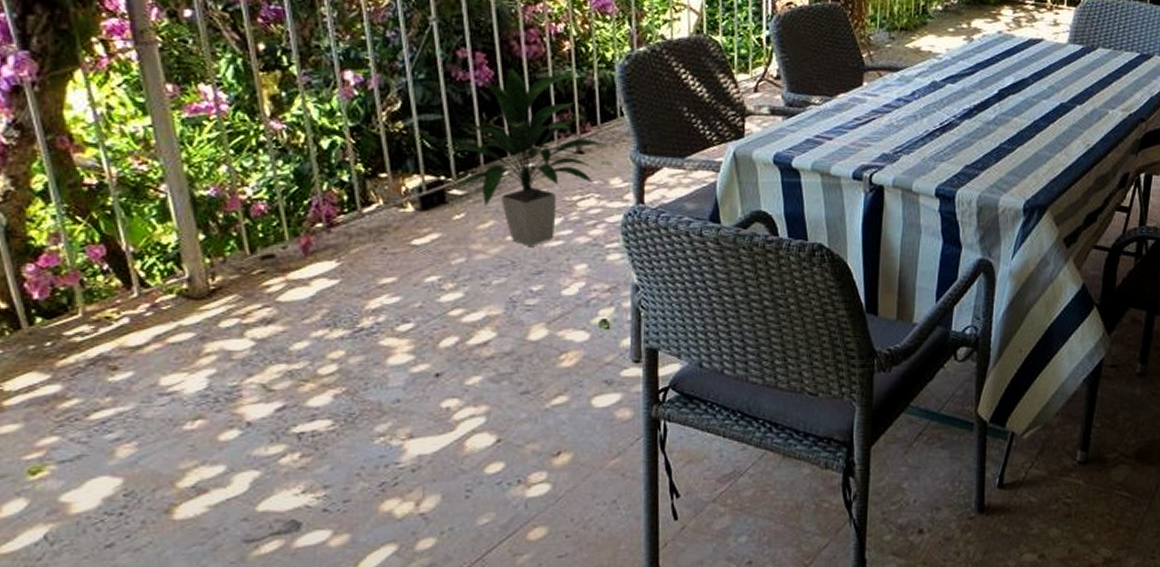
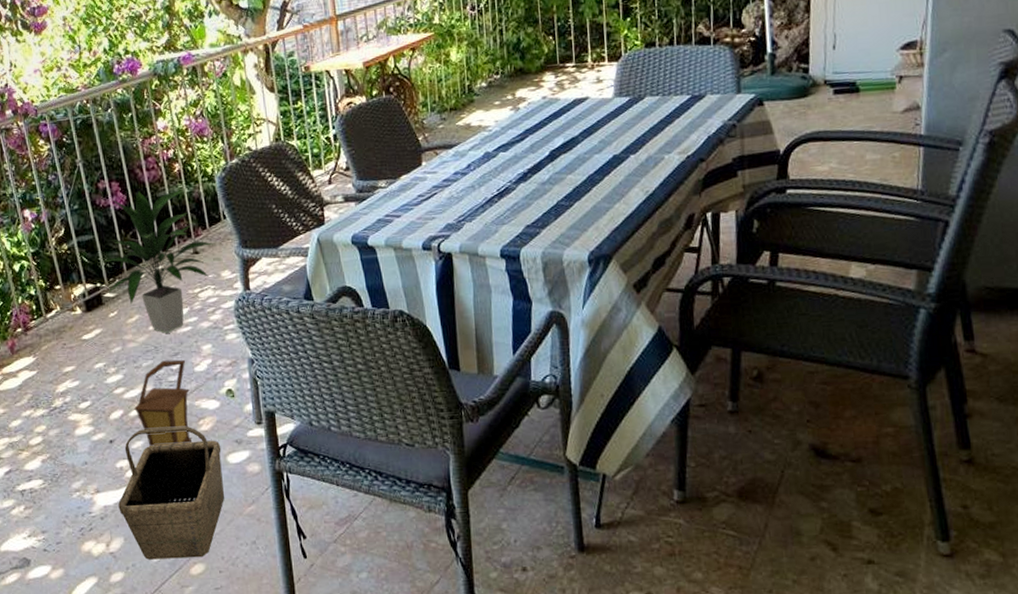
basket: none [438,360,585,522] -> present [118,426,224,560]
lantern: none [473,279,552,383] -> present [133,359,191,446]

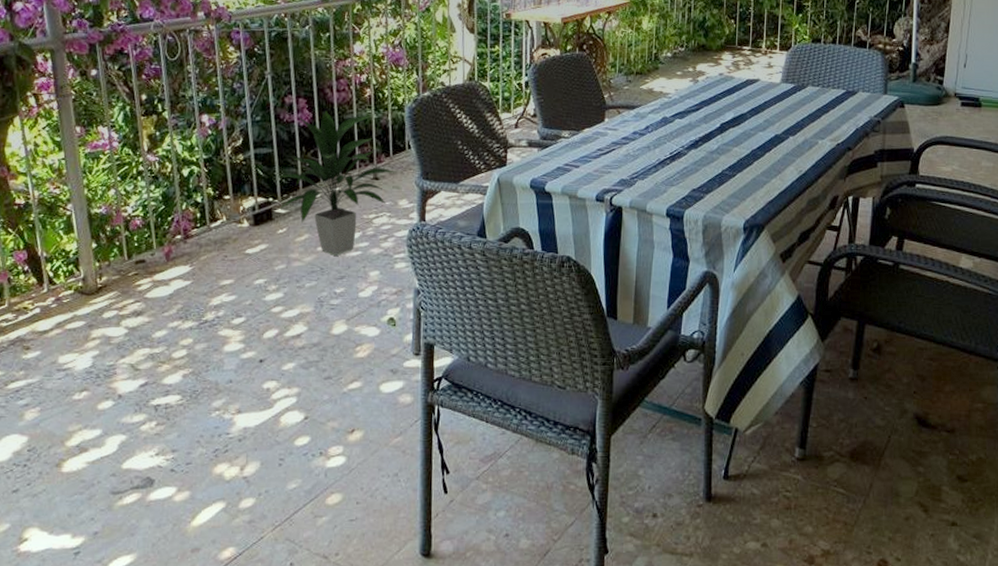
basket: present [118,426,224,560] -> none [259,350,375,487]
lantern: present [133,359,191,446] -> none [289,283,351,369]

